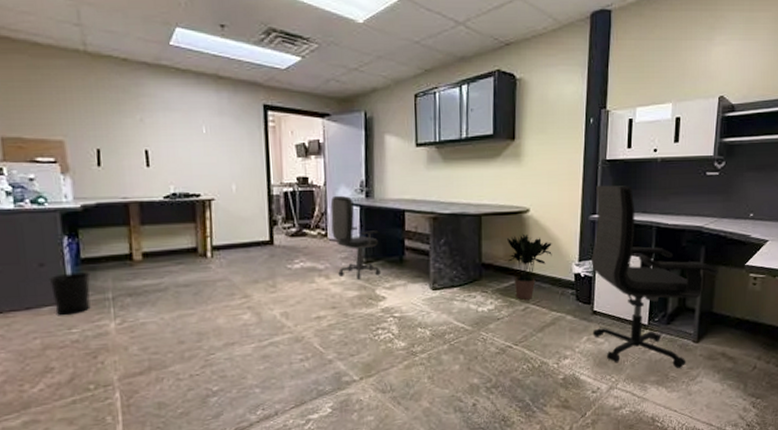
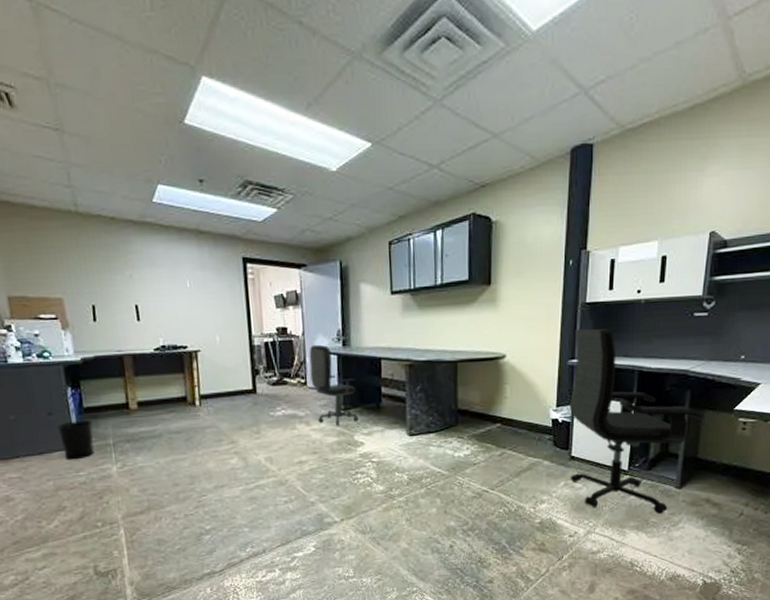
potted plant: present [506,233,552,300] -> none [482,379,529,445]

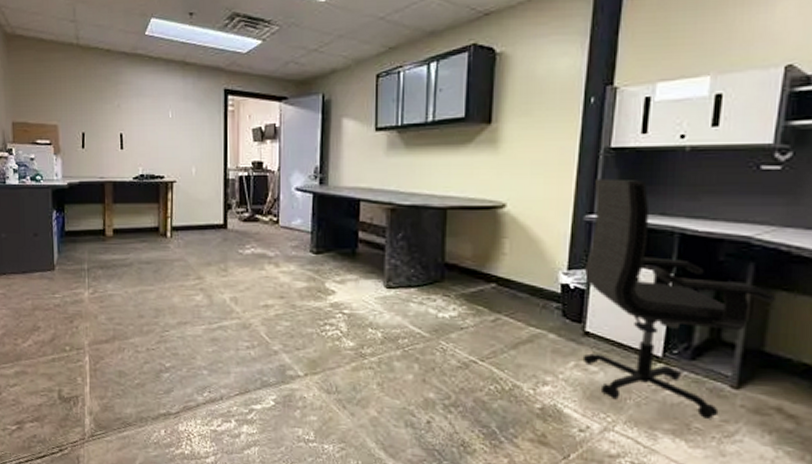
waste bin: present [57,420,95,459] -> none [40,243,72,281]
office chair: present [309,344,359,426] -> none [283,181,331,270]

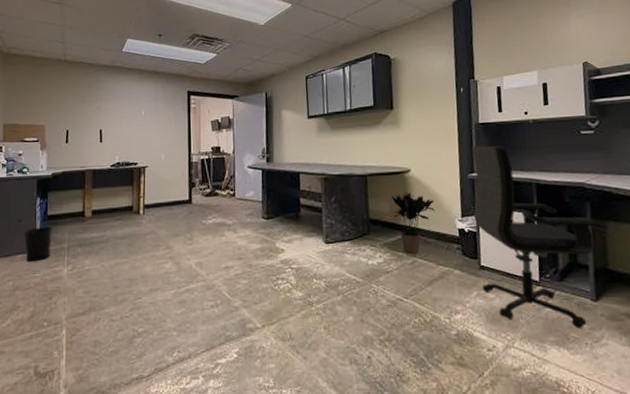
waste bin: none [40,243,72,281] -> present [24,226,53,261]
potted plant: none [475,232,533,309] -> present [391,191,435,254]

